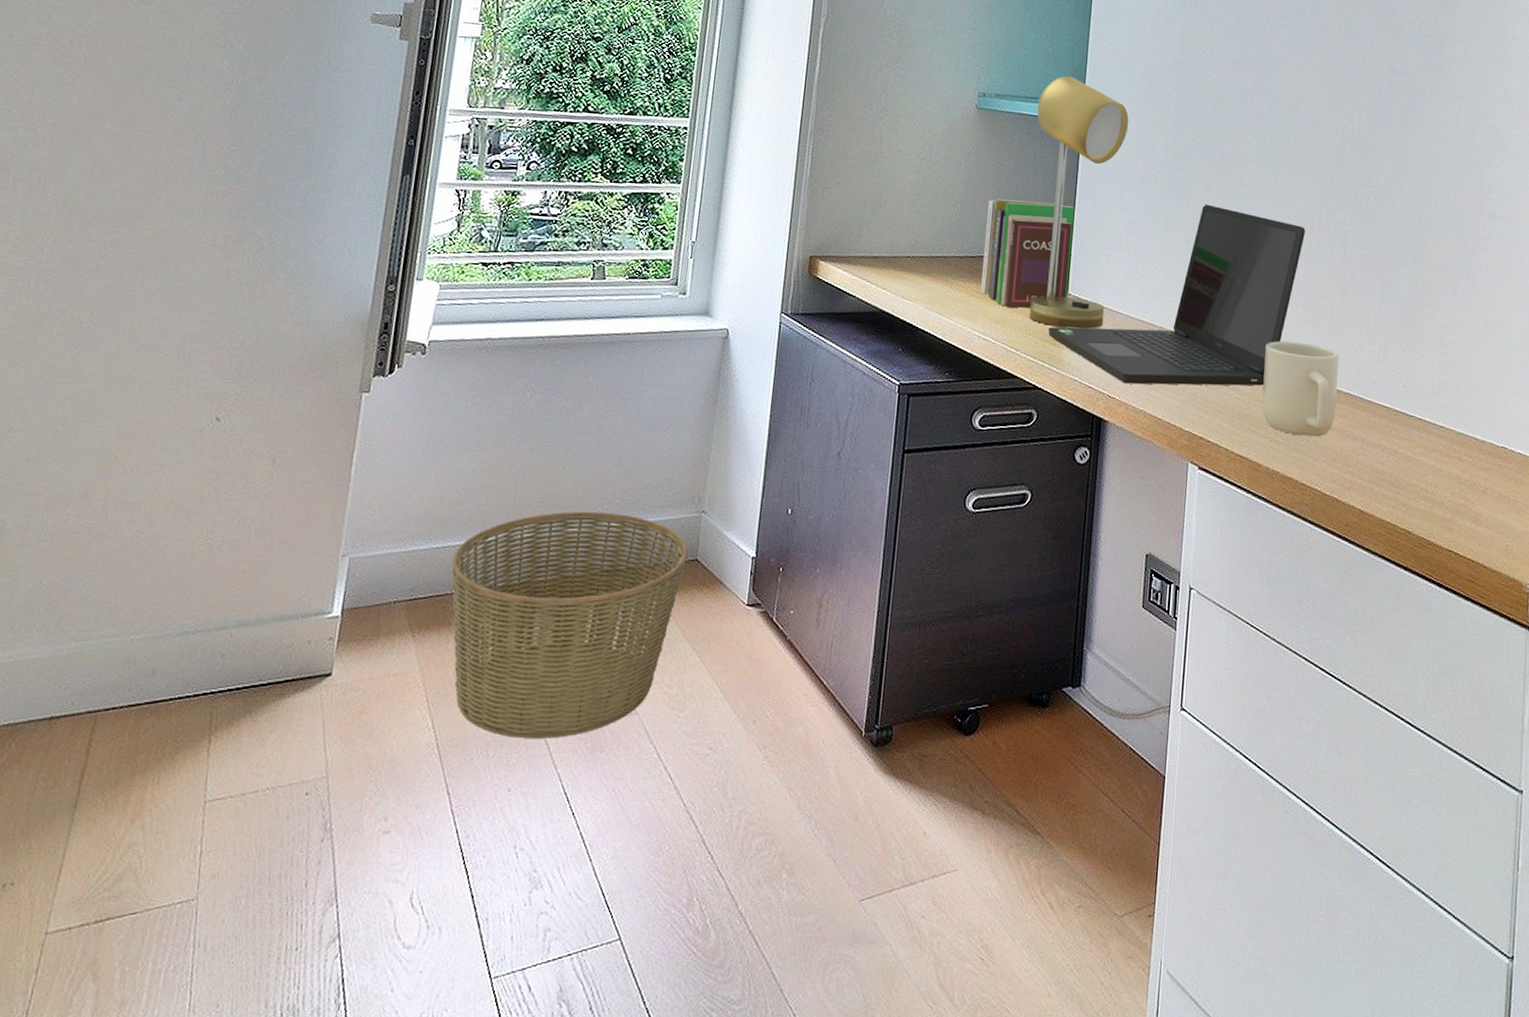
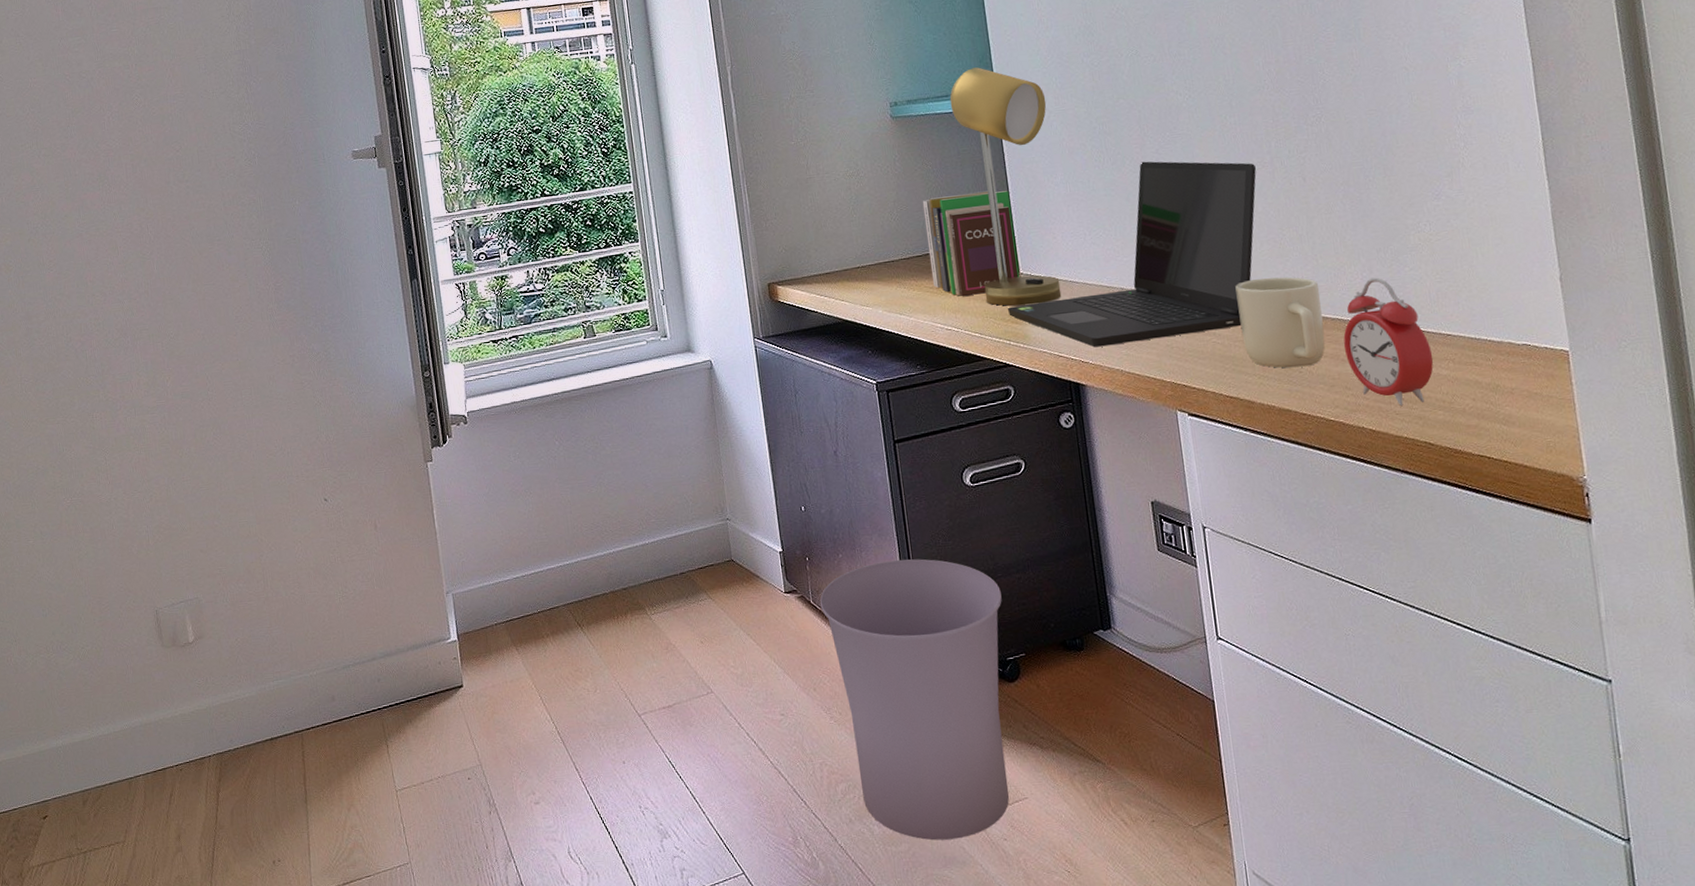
basket: present [450,511,688,739] -> none [531,530,724,721]
waste bin: none [778,582,978,913] -> present [820,559,1009,841]
alarm clock: none [1350,359,1425,491] -> present [1343,277,1434,407]

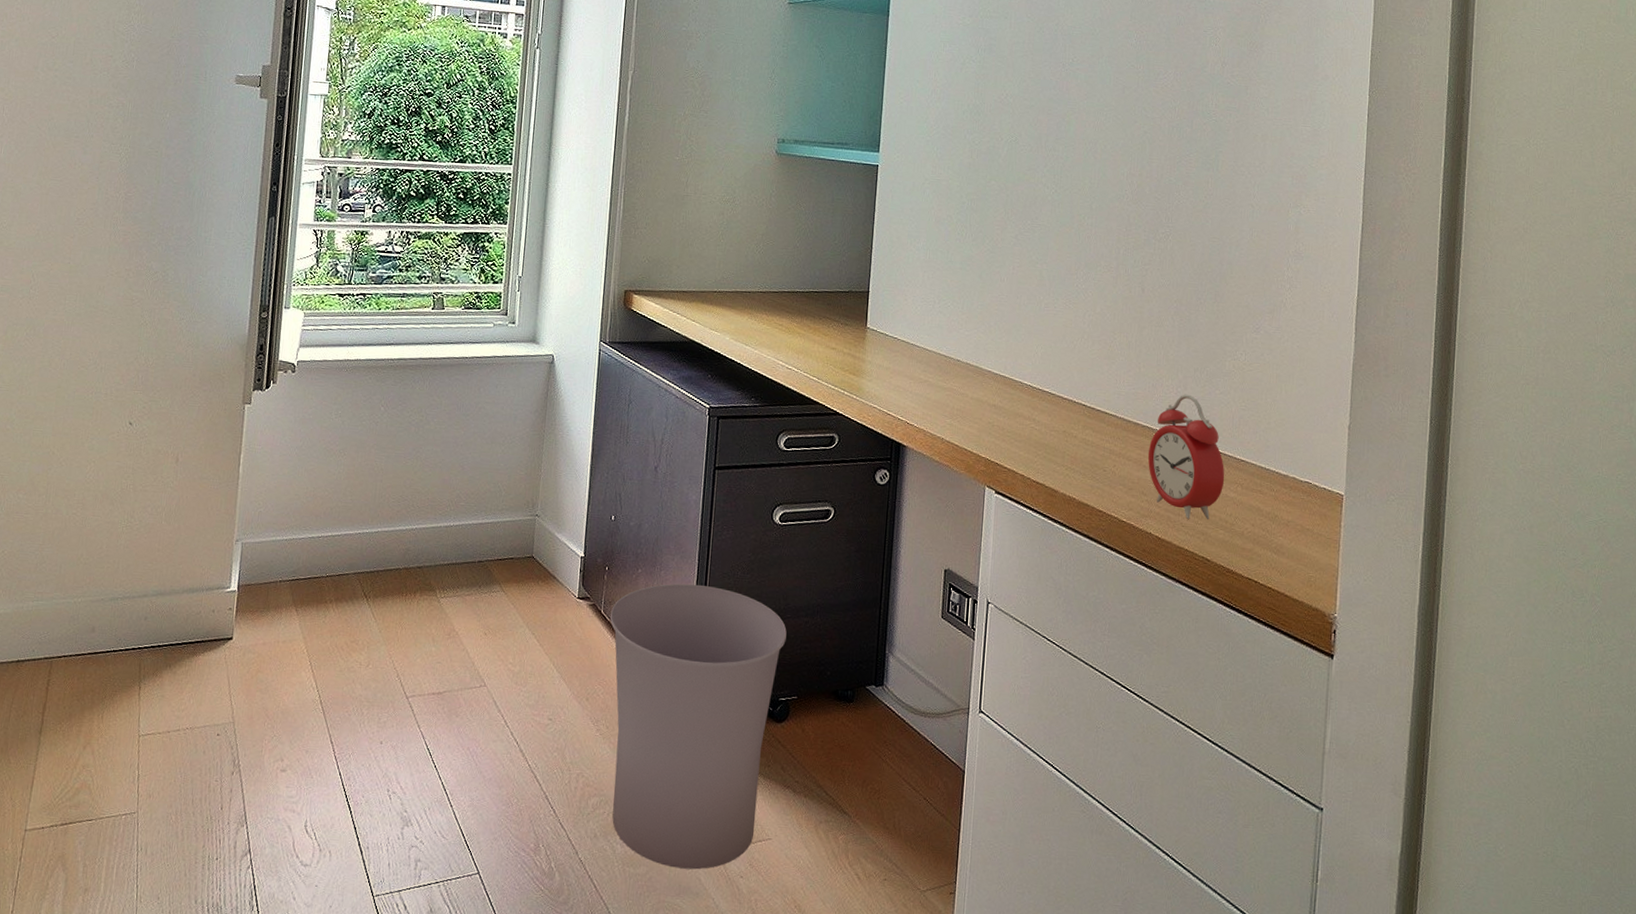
books: present [922,190,1020,296] -> none [782,238,872,340]
desk lamp: present [949,67,1062,306] -> none [829,122,924,360]
laptop: present [1007,161,1257,348] -> none [848,243,1102,417]
mug: present [1235,277,1326,368] -> none [1058,375,1137,467]

